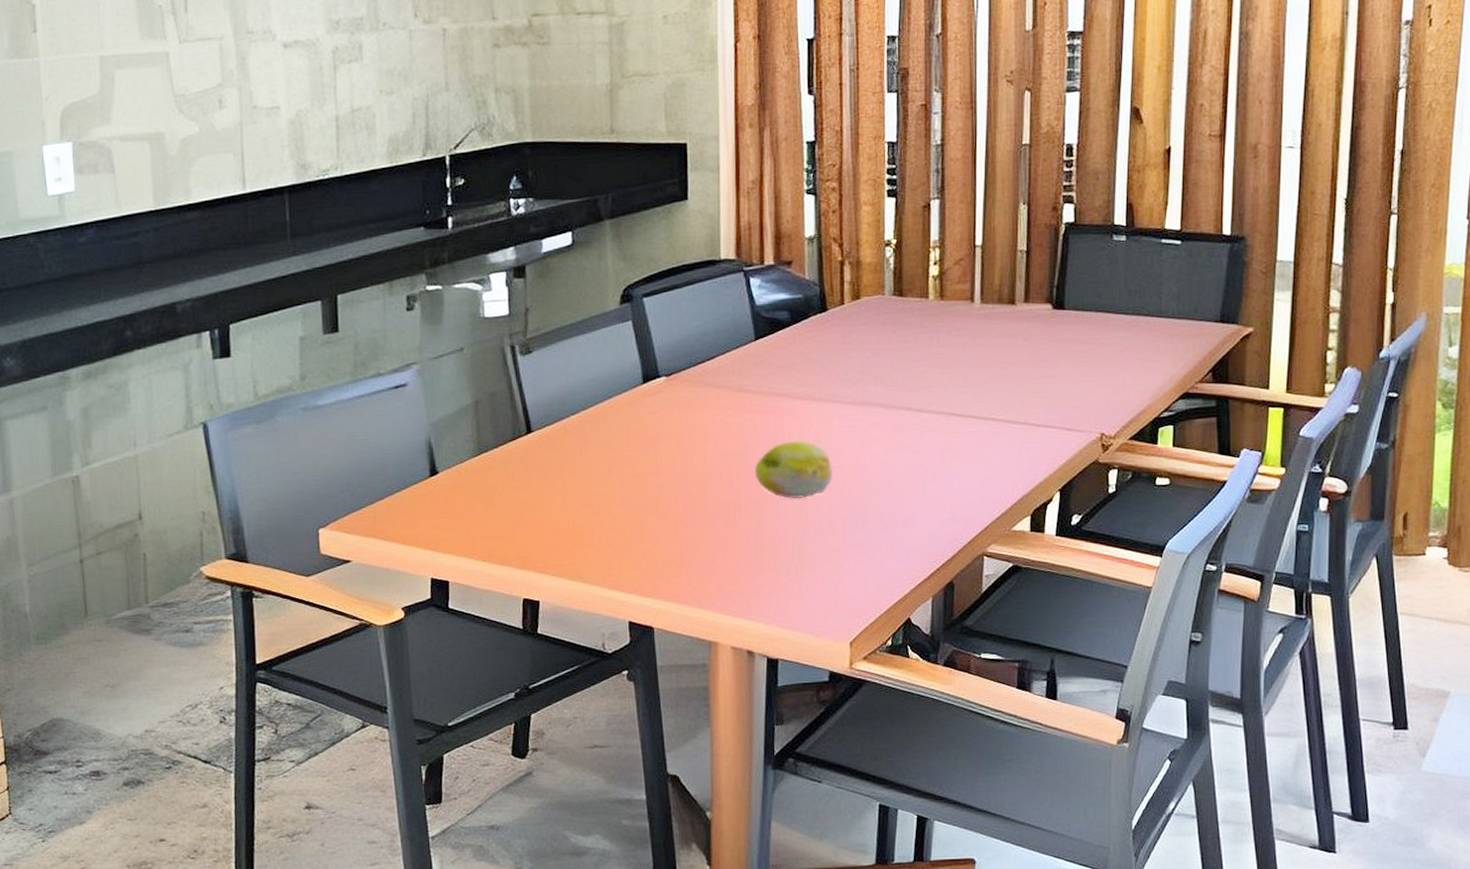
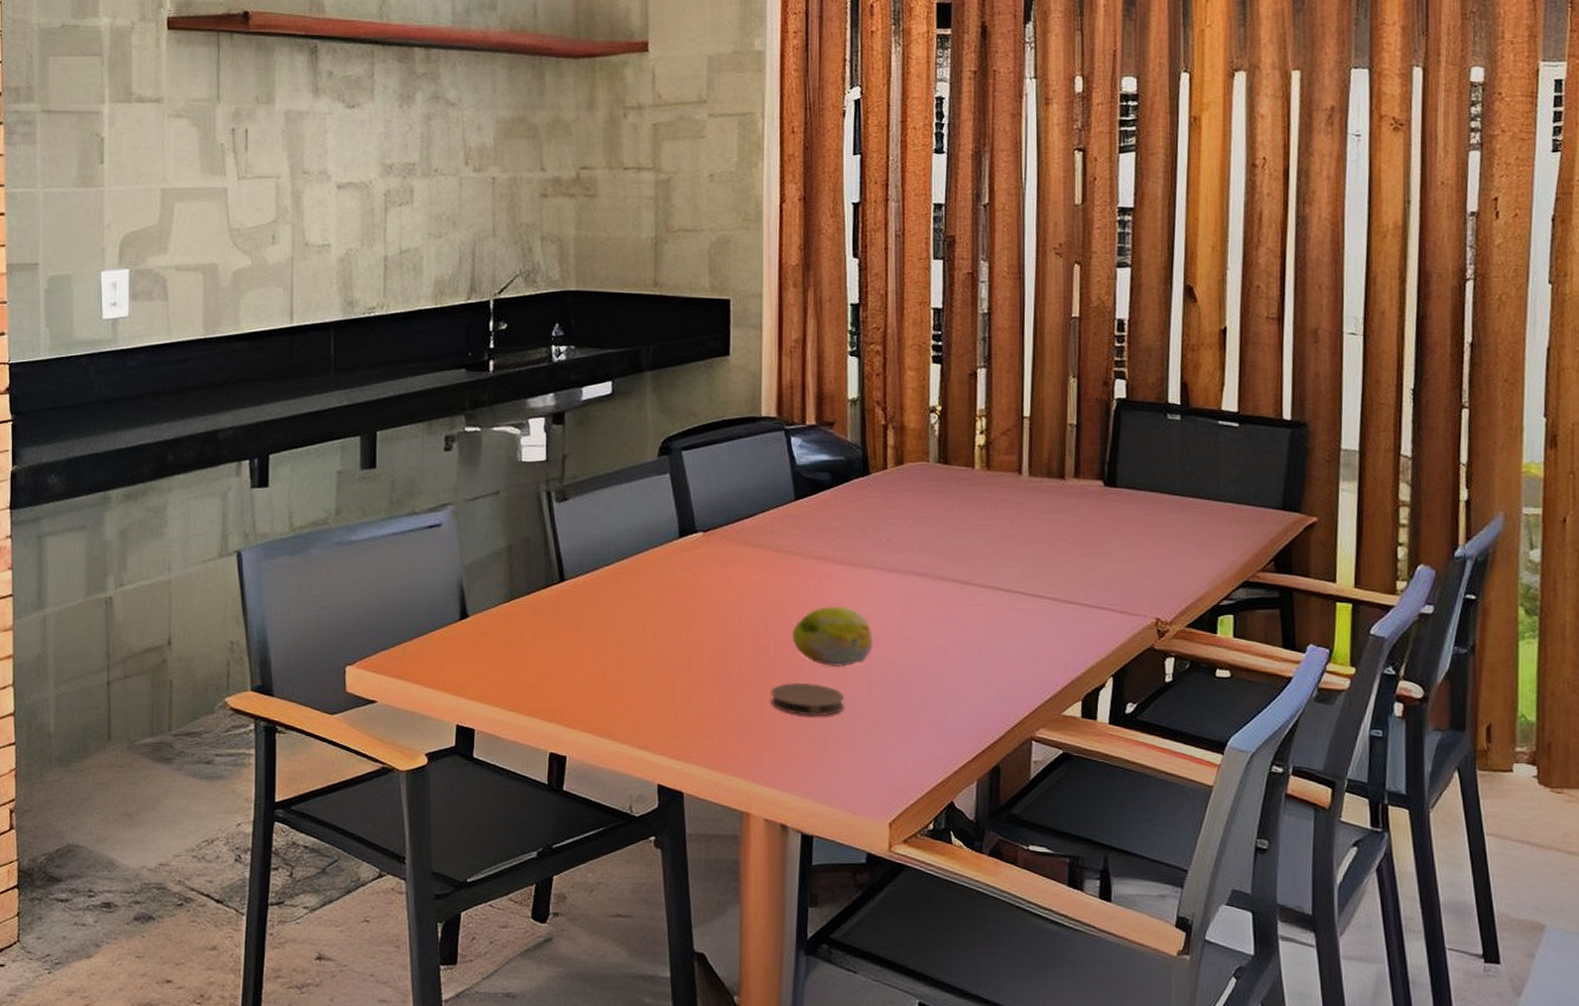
coaster: none [735,515,806,548] -> present [770,682,844,716]

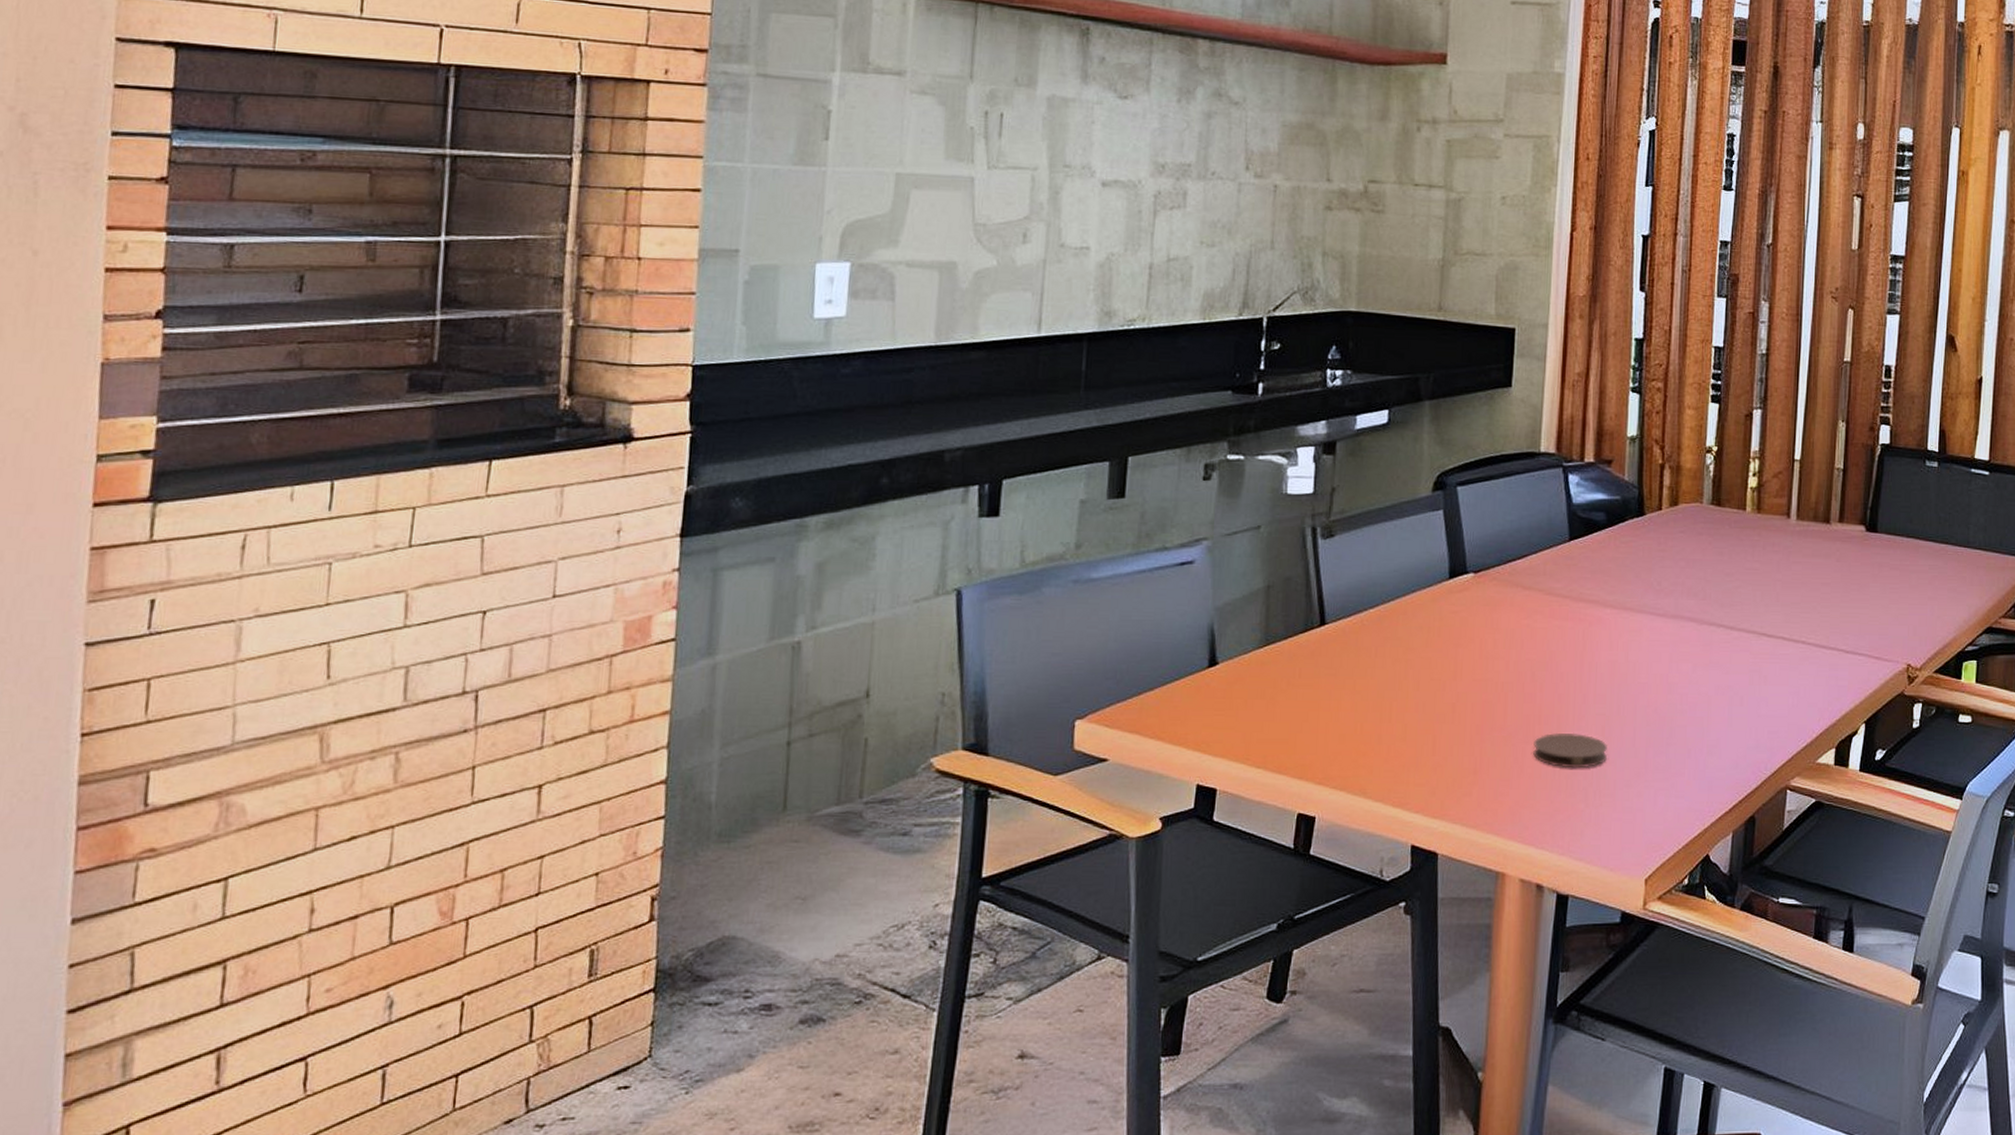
fruit: present [791,605,874,668] -> none [1558,651,1640,717]

